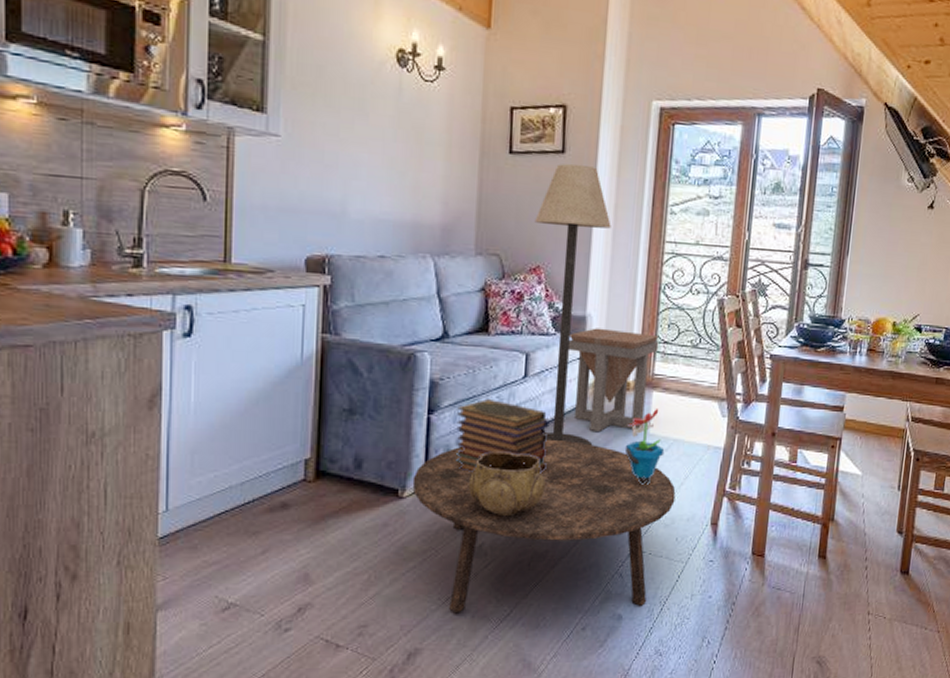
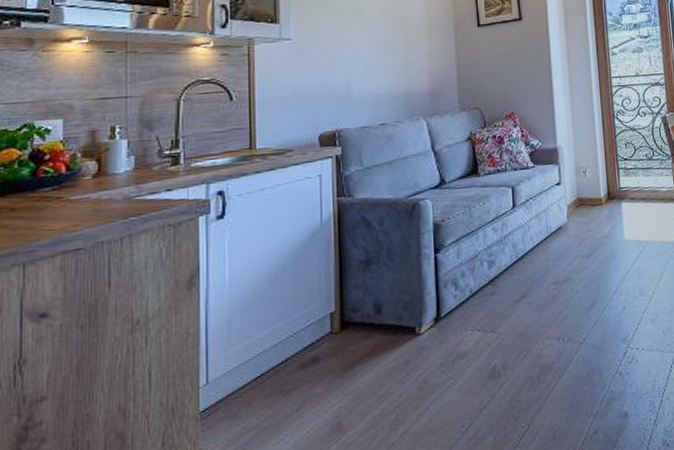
coffee table: present [412,439,676,614] -> none [427,257,656,439]
book stack: present [454,399,550,474] -> none [459,231,542,301]
decorative bowl: present [469,451,545,517] -> none [477,276,544,337]
floor lamp: present [534,164,611,446] -> none [504,27,579,260]
side table: present [567,328,659,431] -> none [545,154,621,246]
potted flower: present [624,408,665,485] -> none [606,216,640,287]

